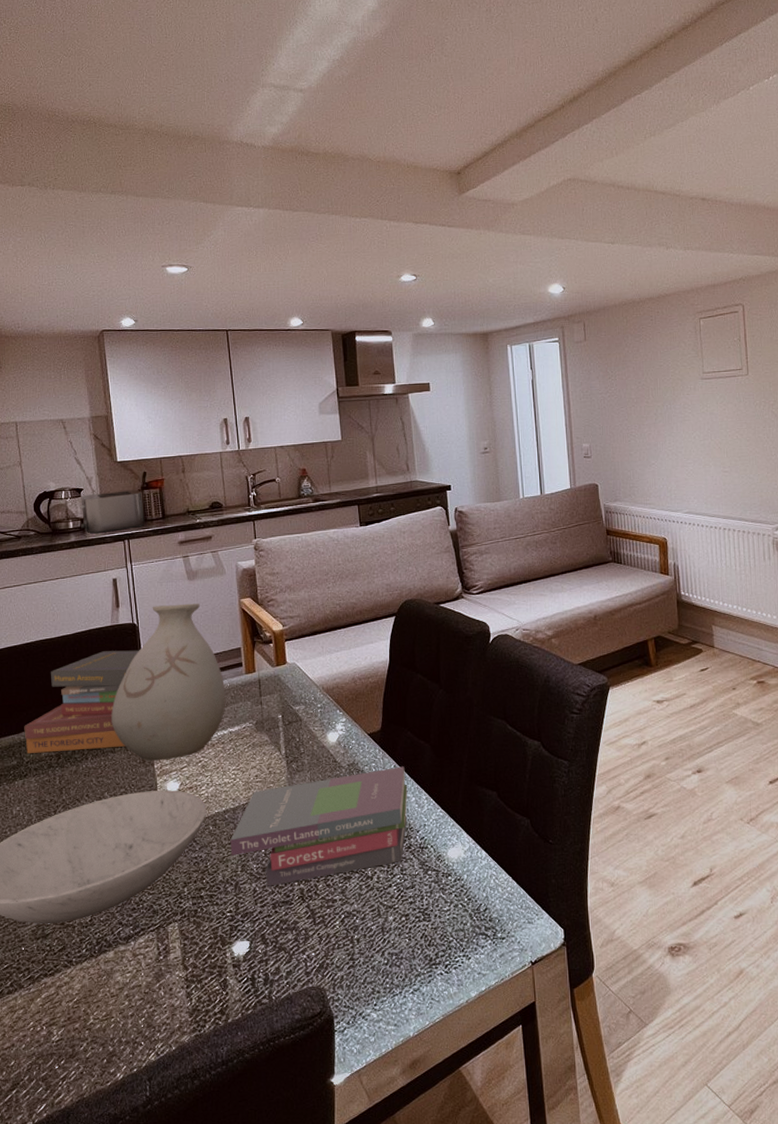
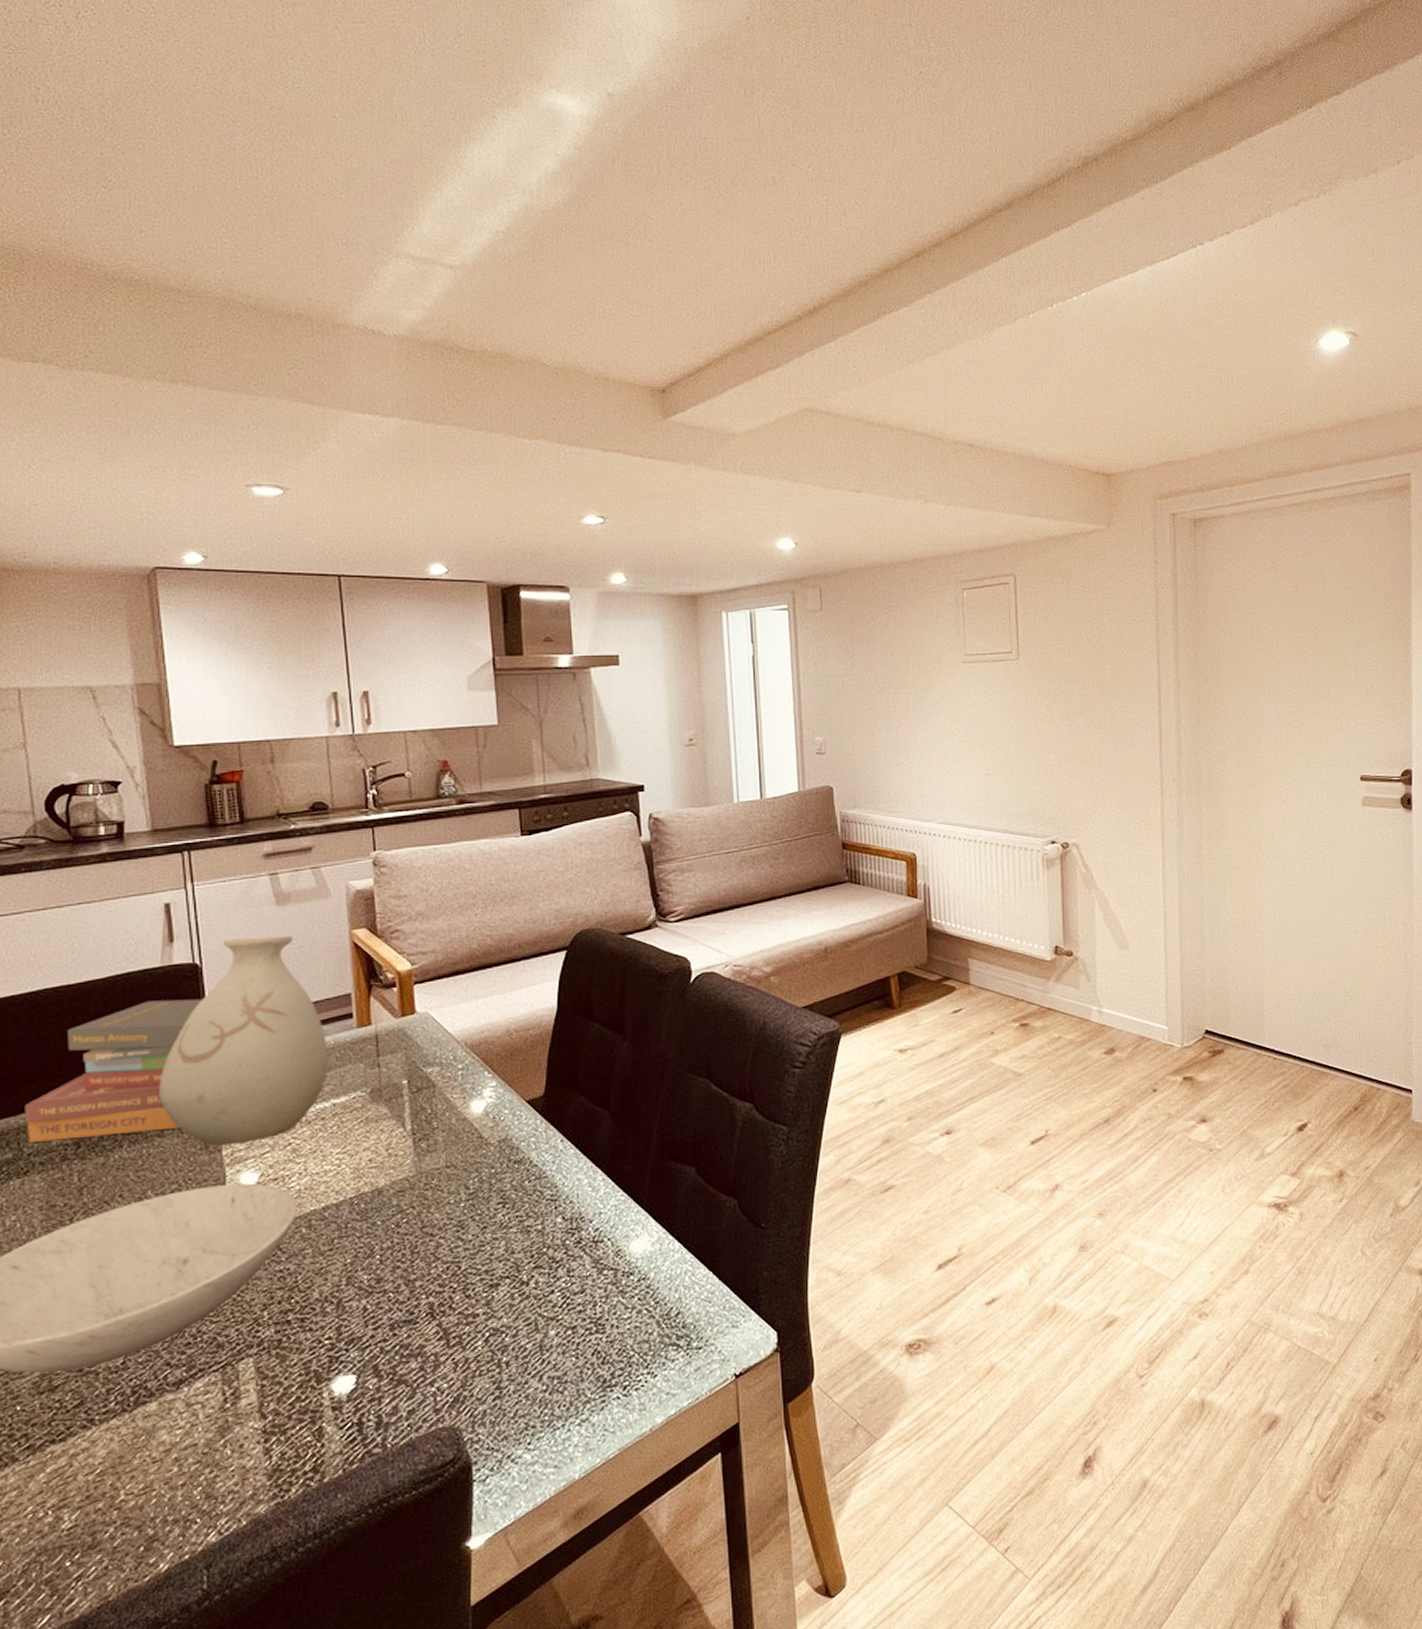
toaster: present [79,489,145,534] -> none [114,783,214,843]
books: present [230,766,408,886] -> none [331,1140,579,1302]

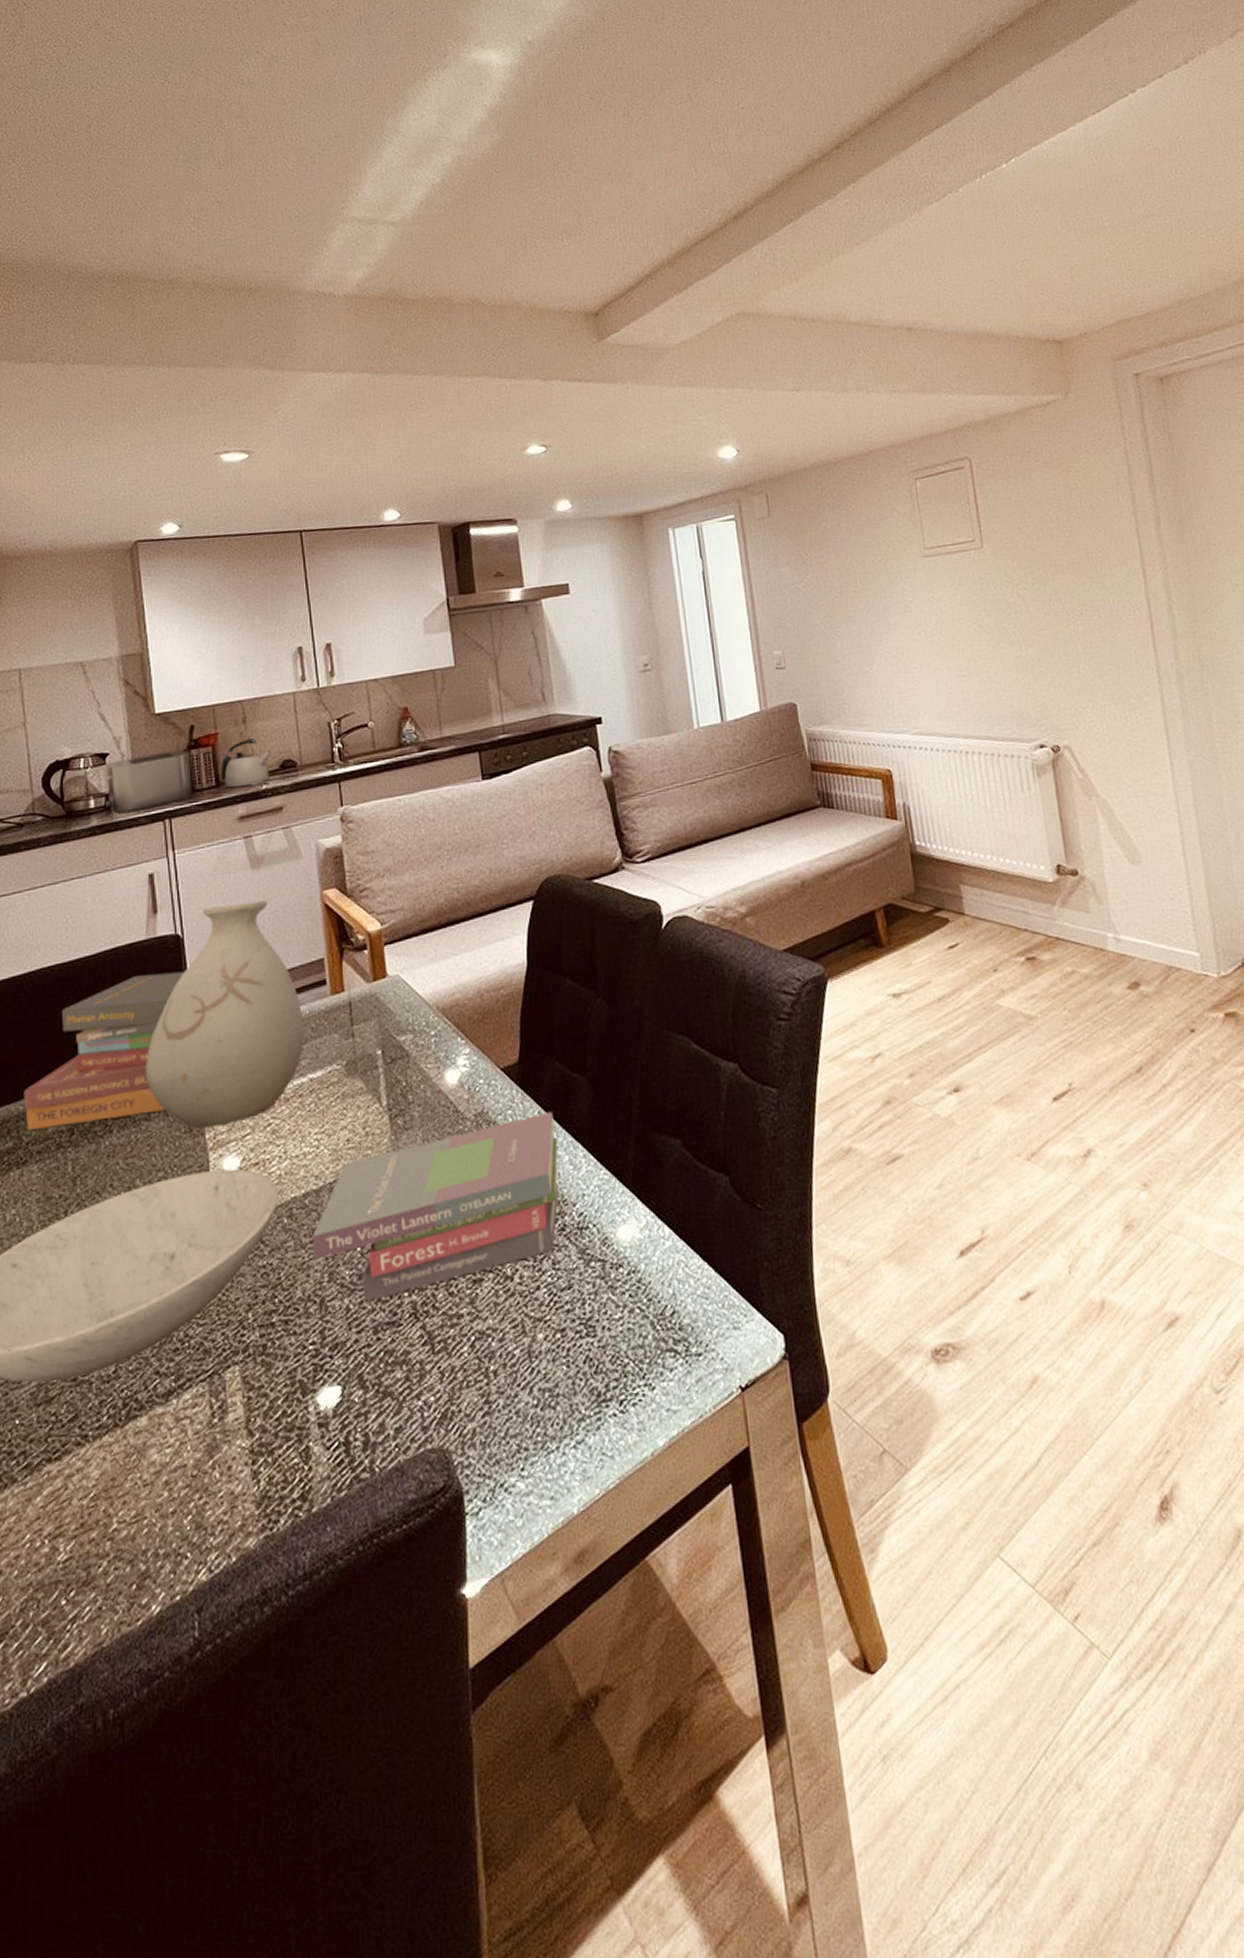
toaster: none [114,783,214,843] -> present [103,749,192,814]
kettle: none [245,779,302,826] -> present [220,738,272,789]
books: none [331,1140,579,1302] -> present [312,1111,560,1302]

